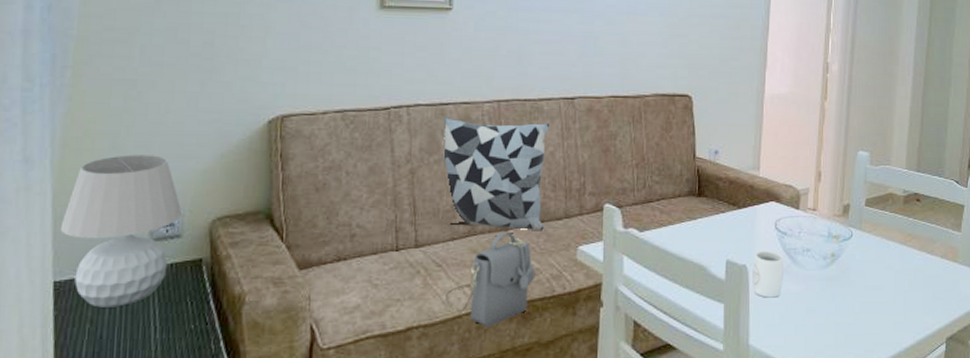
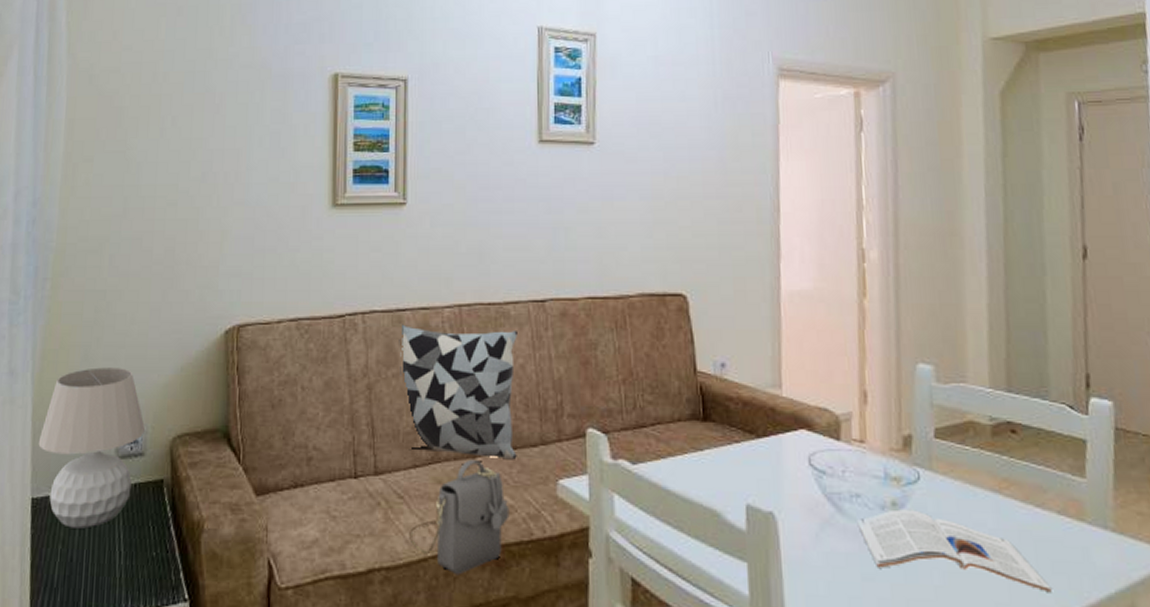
mug: present [752,250,784,298] -> none [782,493,826,558]
magazine: none [806,259,931,313] -> present [857,509,1052,593]

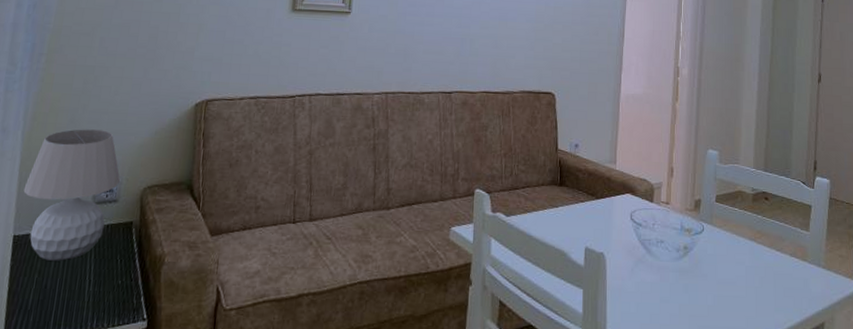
pillow: present [399,322,517,460] -> none [336,104,429,212]
handbag: present [409,459,510,576] -> none [333,210,413,299]
magazine: present [857,509,1052,593] -> none [660,251,783,310]

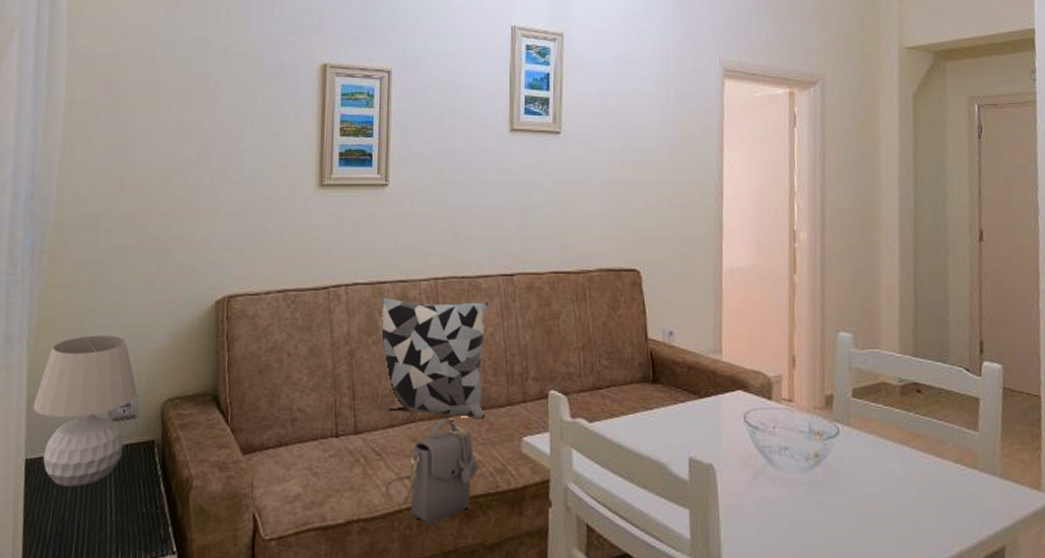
handbag: none [333,210,413,299] -> present [386,419,478,525]
pillow: none [336,104,429,212] -> present [379,294,488,419]

